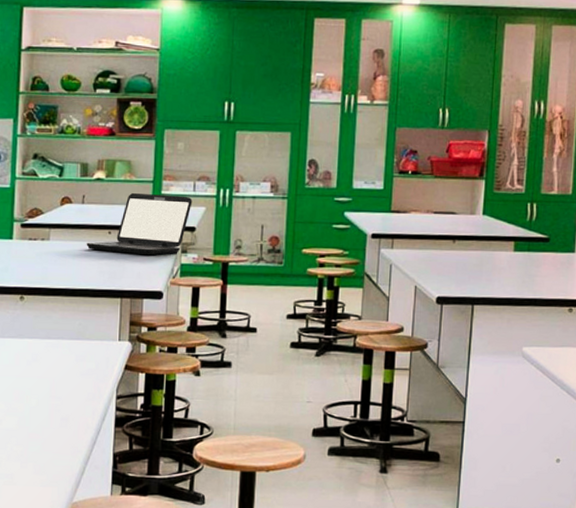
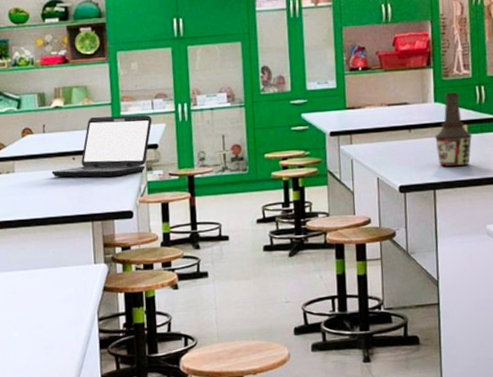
bottle: none [479,206,519,284] -> present [435,92,473,167]

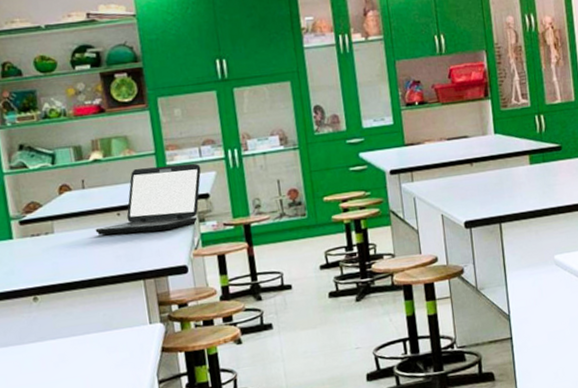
bottle: present [435,92,473,167] -> none [497,122,535,199]

